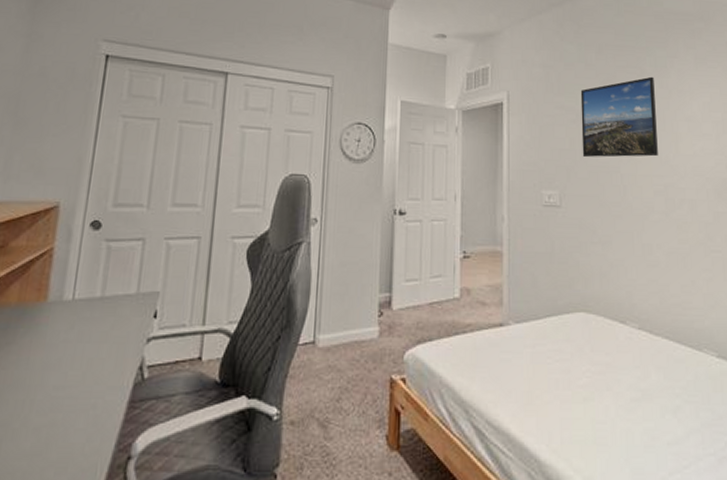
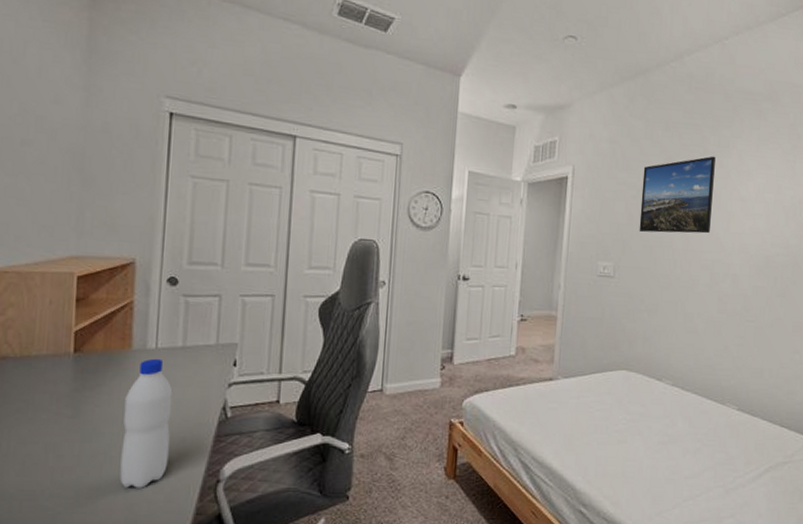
water bottle: none [19,311,87,468] -> present [120,358,173,488]

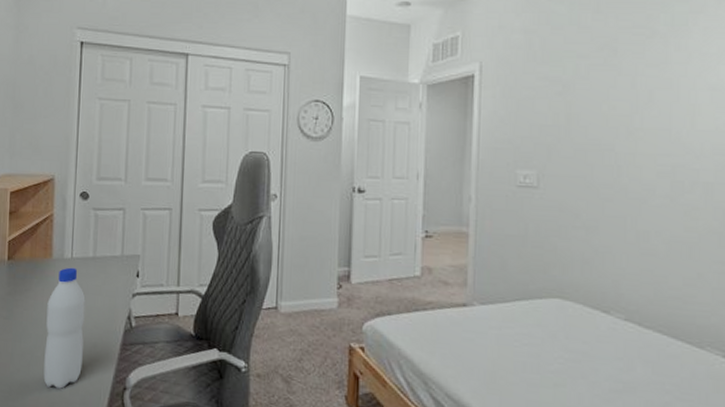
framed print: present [639,156,716,234] -> none [567,37,669,134]

